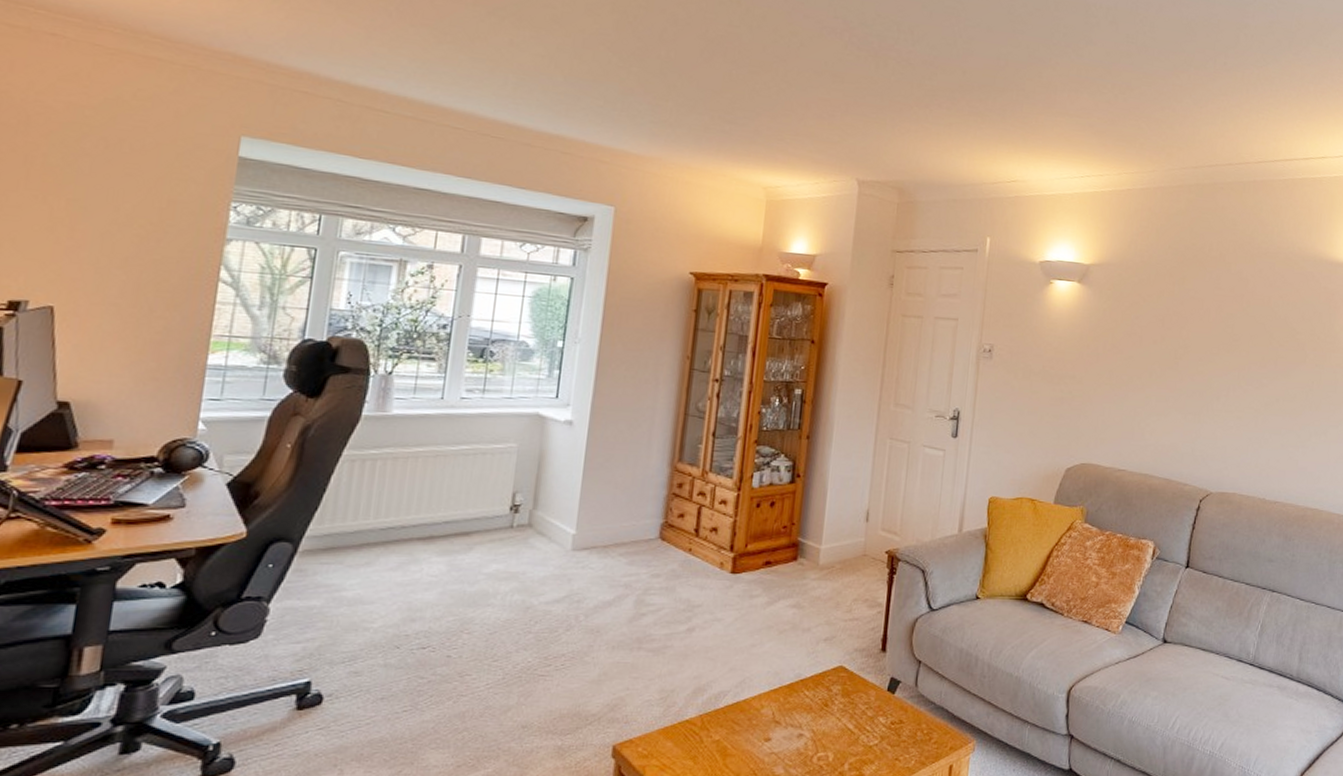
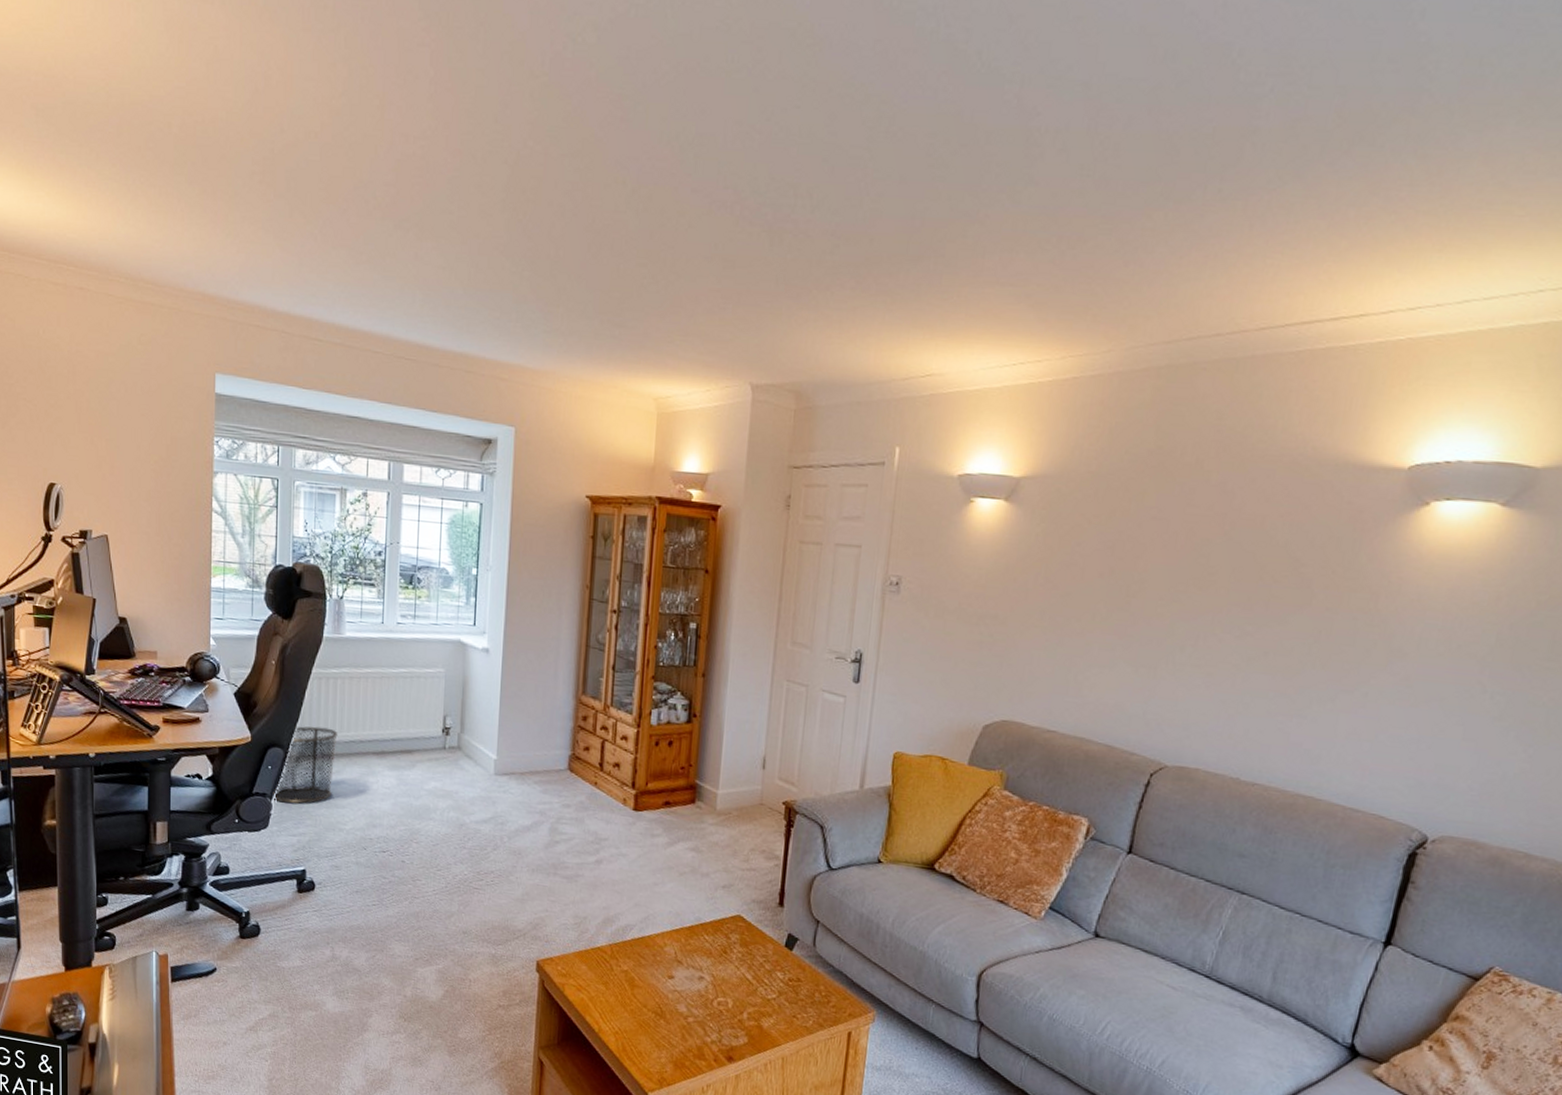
waste bin: none [272,514,372,606] -> present [273,726,338,804]

